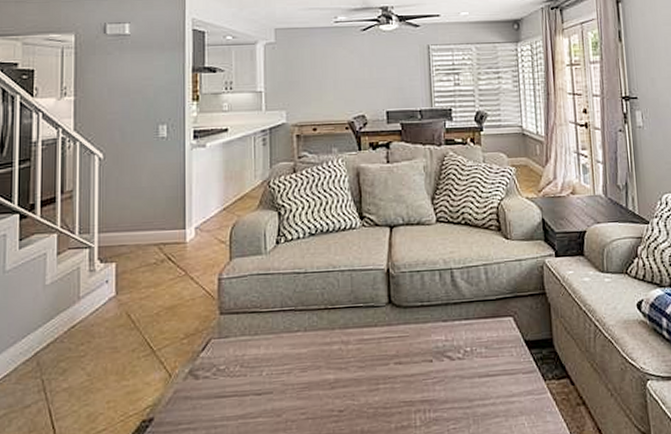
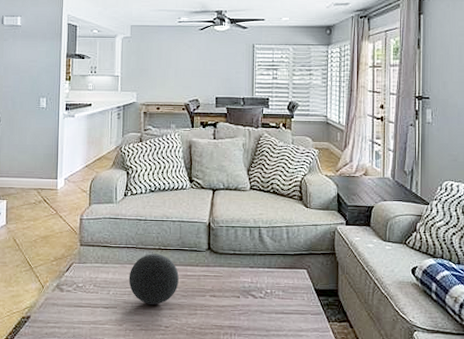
decorative orb: none [287,315,353,384] -> present [128,254,179,305]

